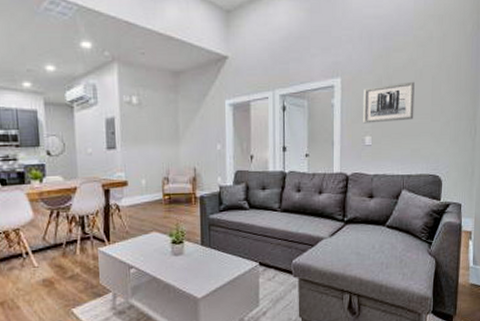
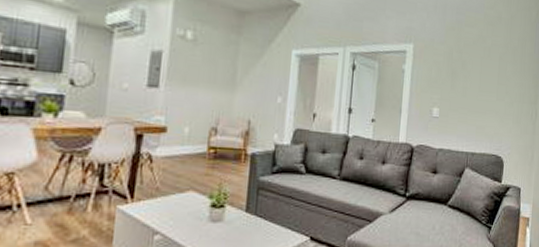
wall art: present [363,81,415,124] -> none [432,57,483,96]

